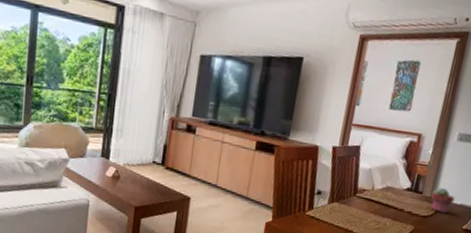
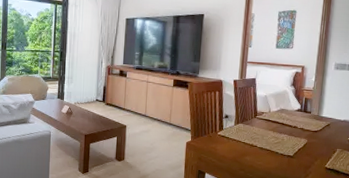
potted succulent: present [431,188,455,214] -> none [318,108,339,129]

